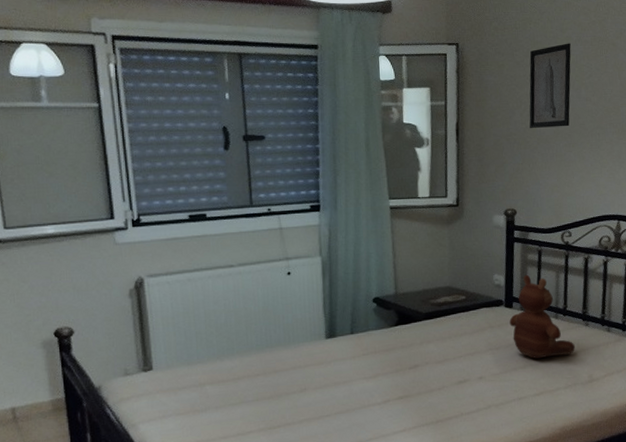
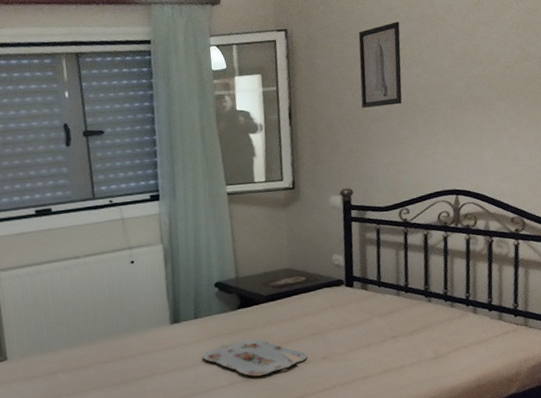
serving tray: none [356,356,464,395] -> present [201,339,308,377]
teddy bear: present [509,275,575,359] -> none [351,254,419,337]

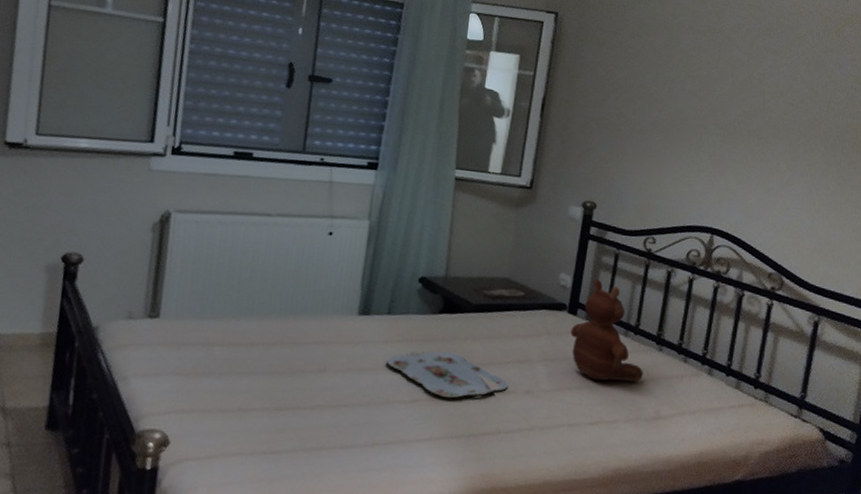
teddy bear: none [351,254,419,337] -> present [570,280,643,382]
wall art: present [358,21,402,108] -> none [624,29,682,120]

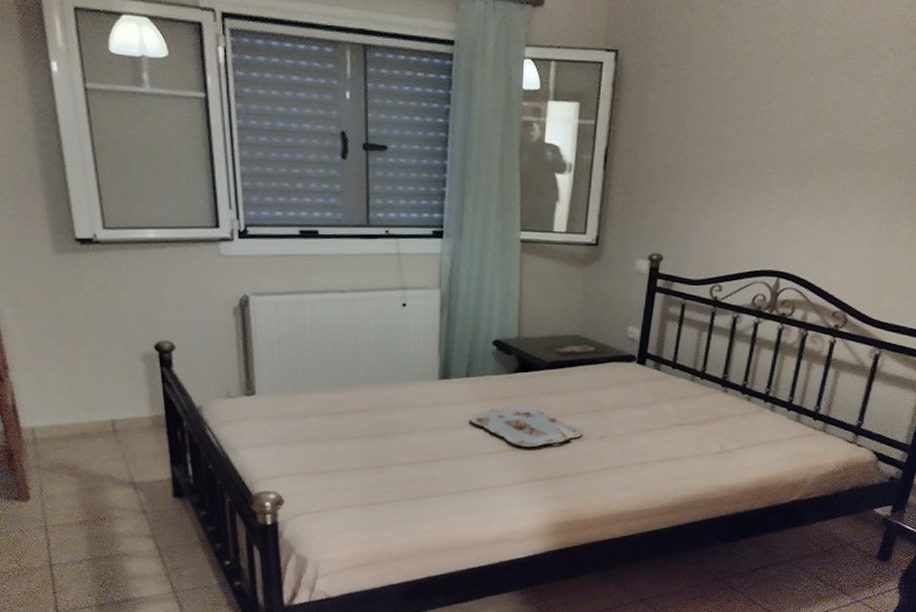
teddy bear: present [570,280,643,382] -> none [640,330,709,423]

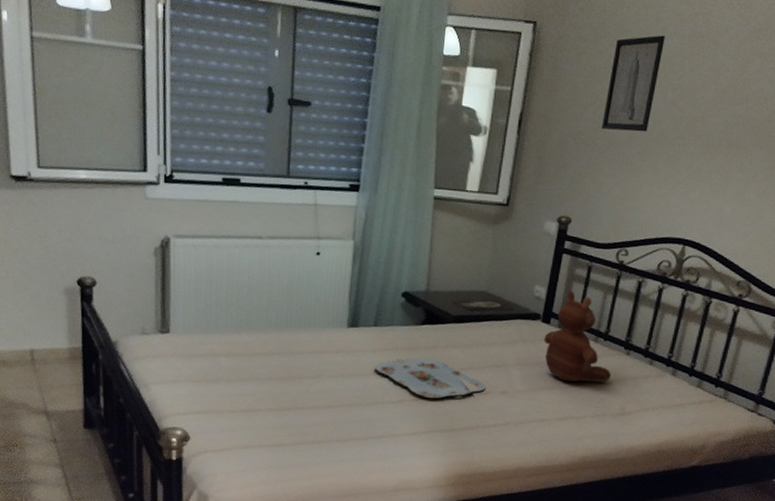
teddy bear: none [640,330,709,423] -> present [544,291,611,383]
wall art: none [690,59,752,162] -> present [602,35,665,132]

